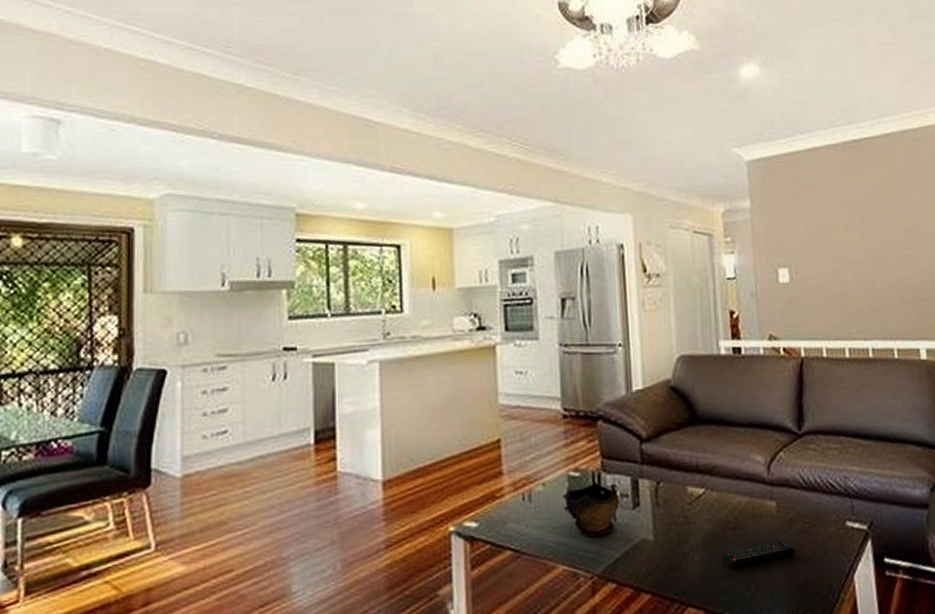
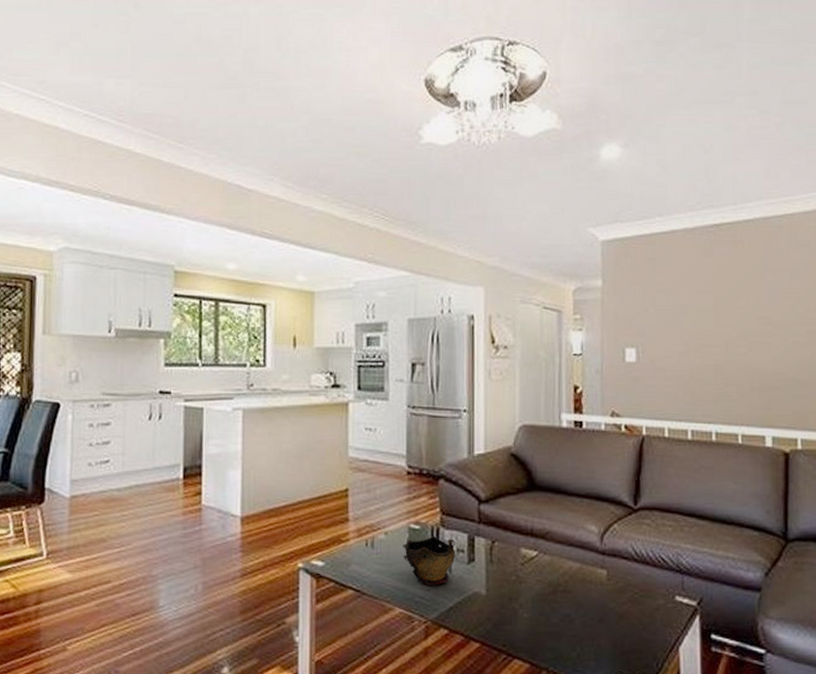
remote control: present [720,541,796,569] -> none [549,608,623,628]

